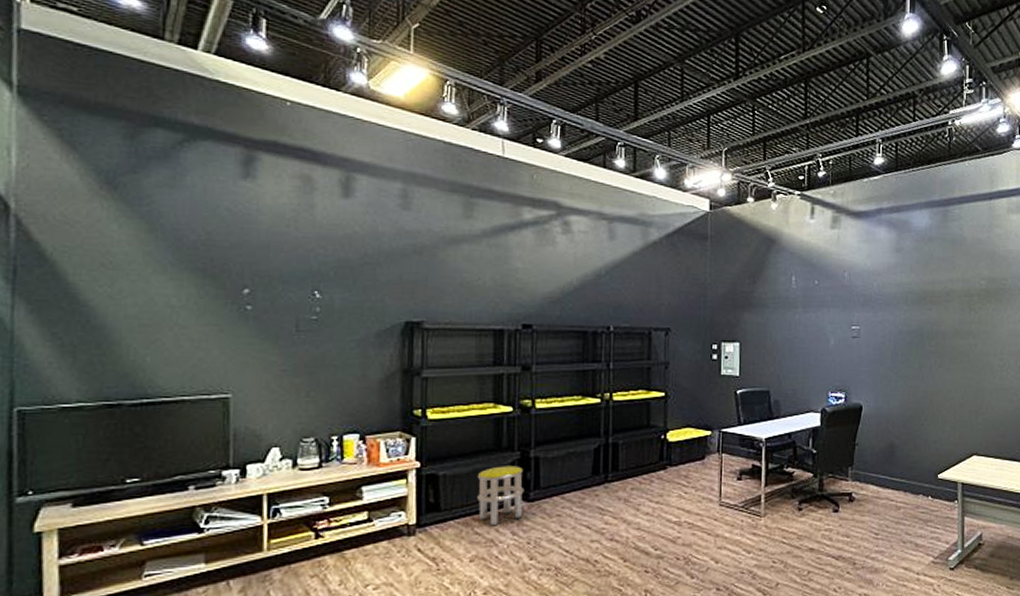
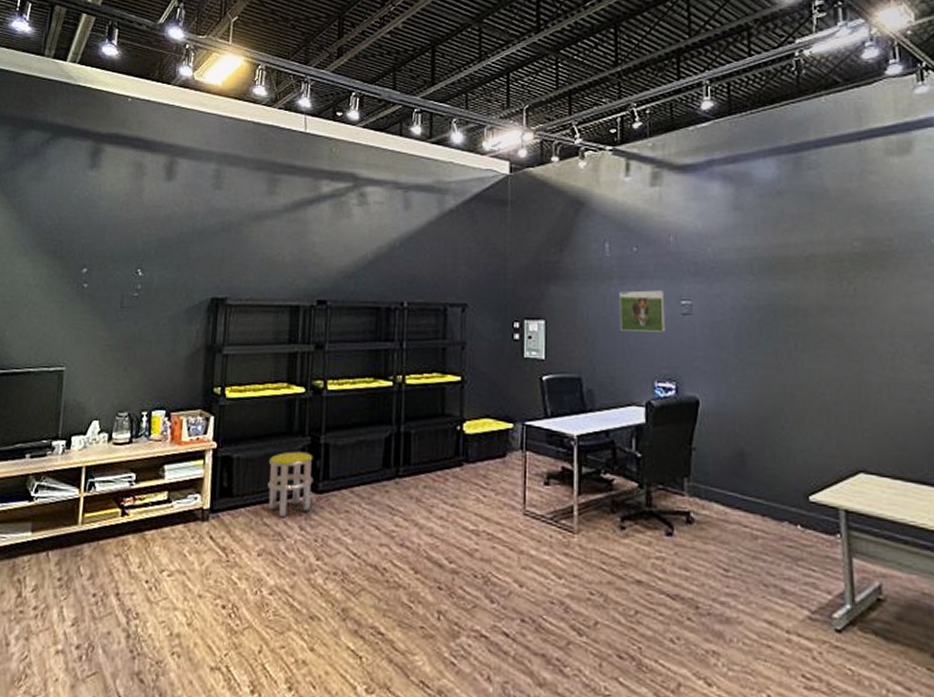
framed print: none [802,317,839,352] -> present [619,290,665,332]

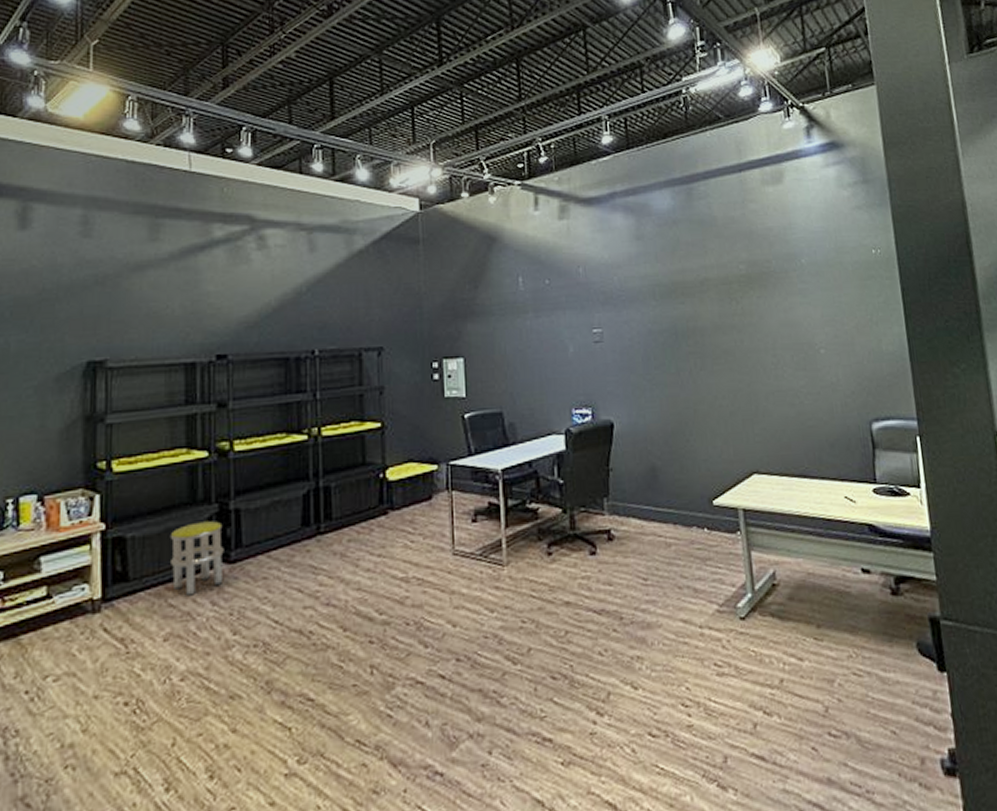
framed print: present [619,290,665,332] -> none [534,320,579,362]

